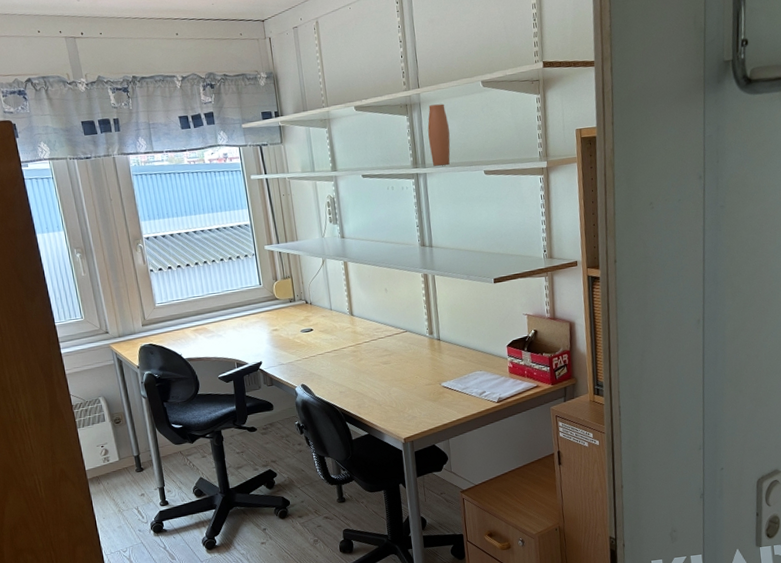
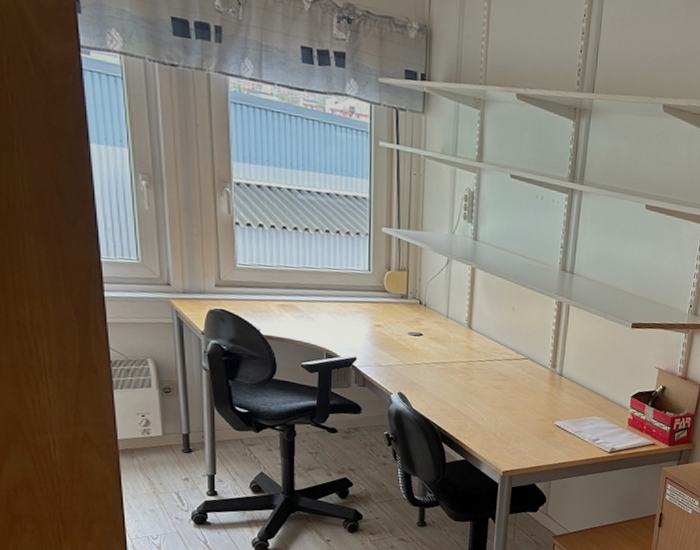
vase: present [427,104,451,166] -> none [591,116,618,189]

